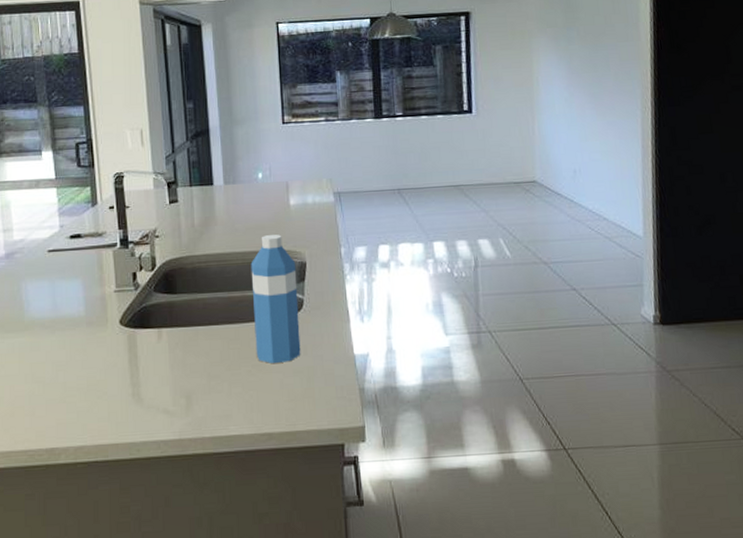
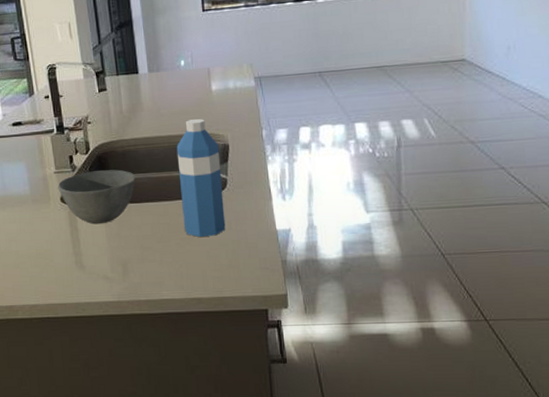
bowl: none [117,288,205,351] -> present [58,169,136,225]

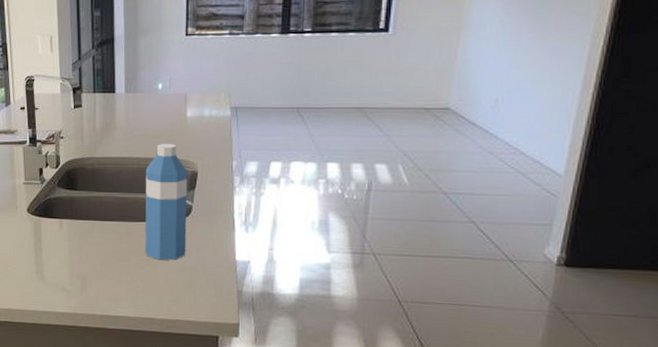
bowl: present [58,169,136,225] -> none [26,185,102,238]

